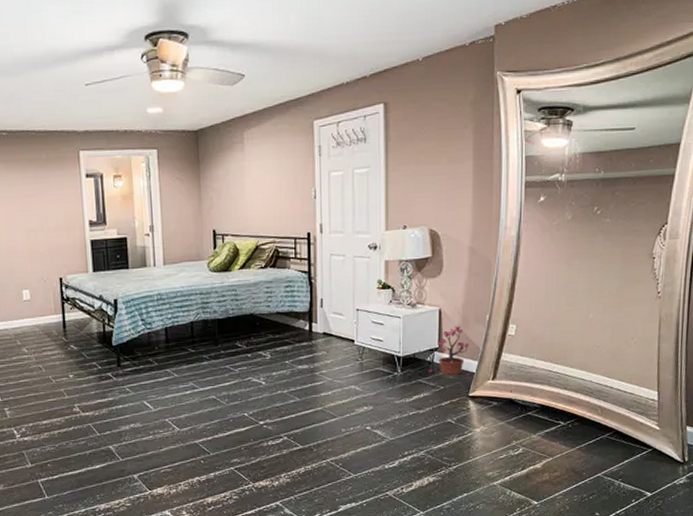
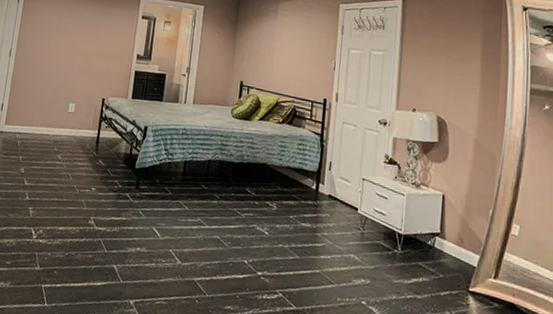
potted plant: present [428,326,470,377] -> none [428,214,471,270]

